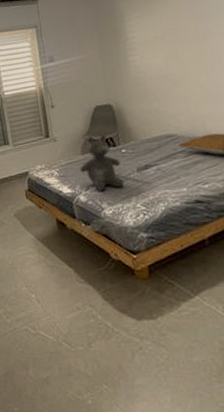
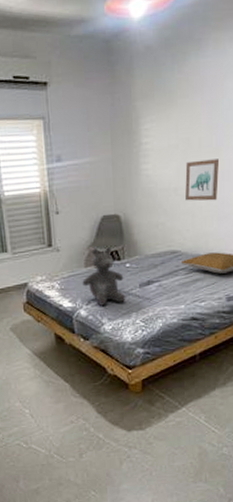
wall art: none [174,44,210,87] -> present [185,159,219,201]

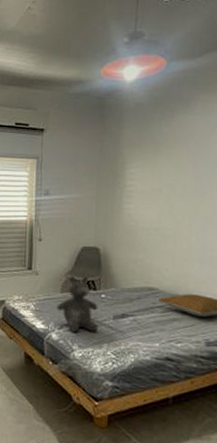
wall art: present [185,159,219,201] -> none [166,205,202,244]

